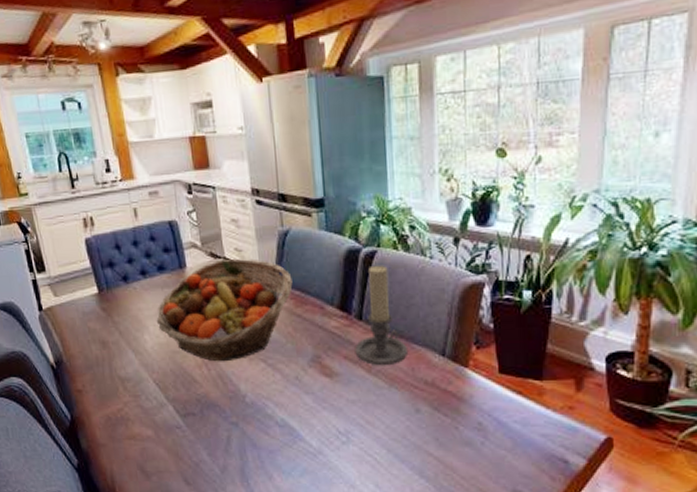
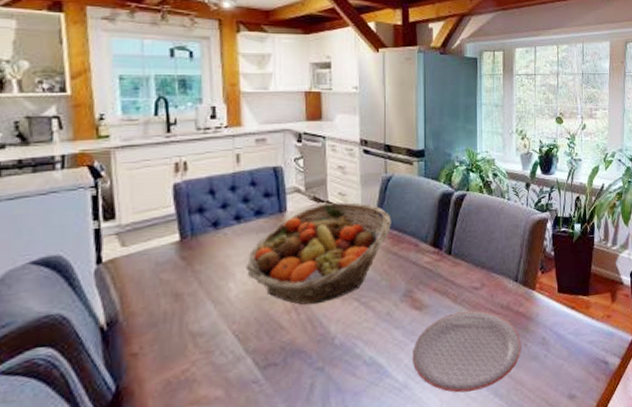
plate: none [325,383,452,468] -> present [413,310,522,393]
candle holder: present [354,265,409,366] -> none [443,206,489,296]

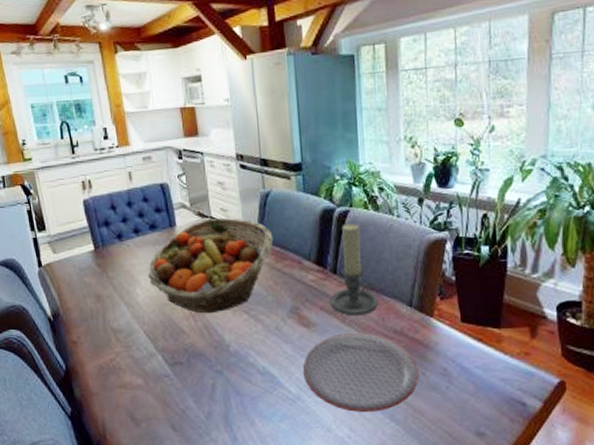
candle holder: none [443,206,489,296] -> present [330,223,379,317]

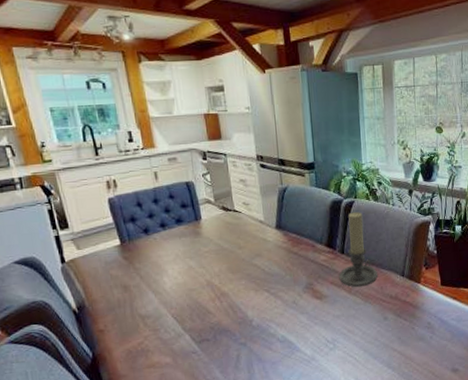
fruit basket: present [147,218,273,314] -> none [174,211,290,295]
plate: present [303,332,419,412] -> none [317,300,410,365]

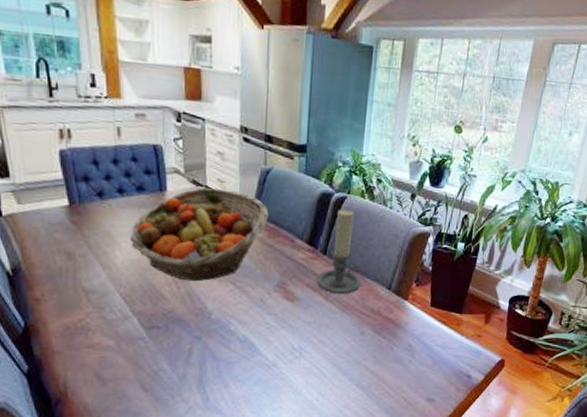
fruit basket: none [174,211,290,295] -> present [129,187,269,282]

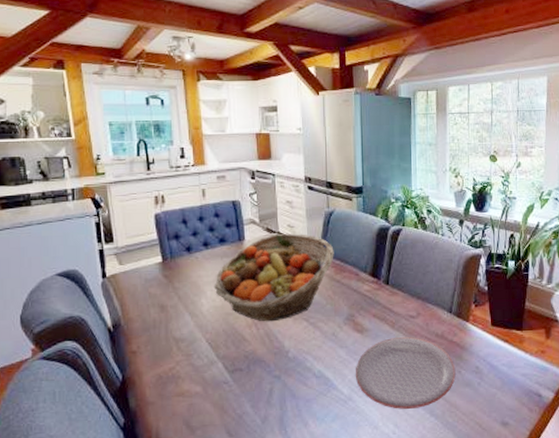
plate: none [282,308,388,379] -> present [356,336,456,409]
candle holder: present [316,209,362,295] -> none [382,240,424,323]

